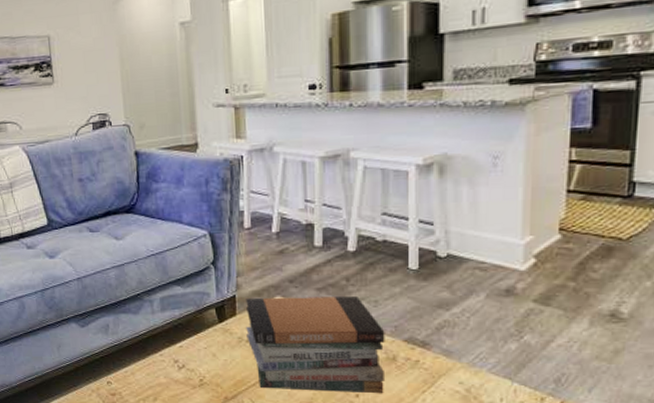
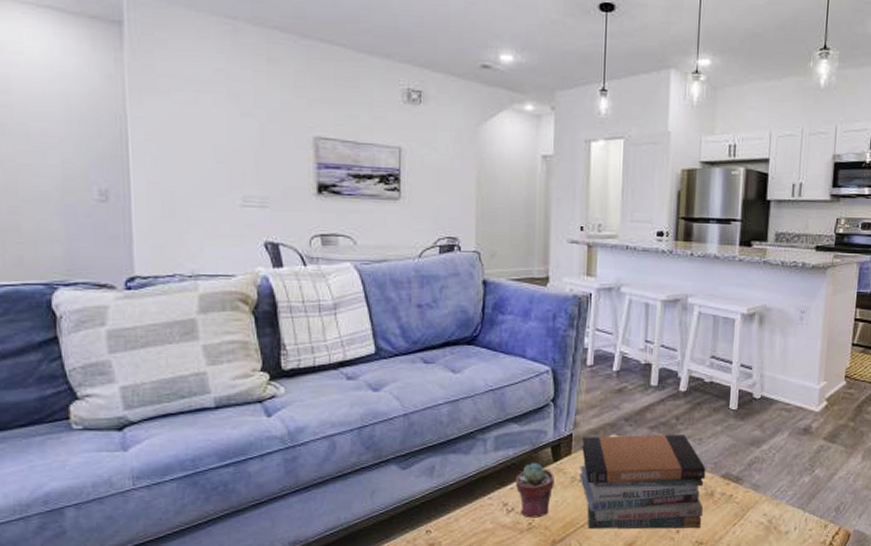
potted succulent: none [183,322,222,375] -> present [515,462,555,518]

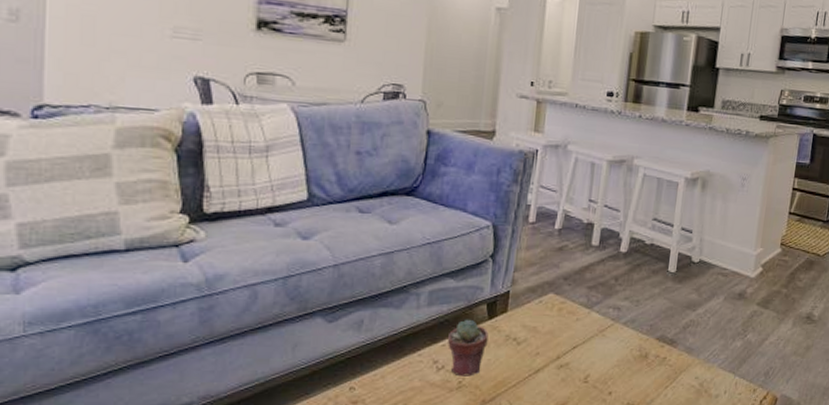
book stack: present [580,435,706,530] -> none [514,294,642,390]

